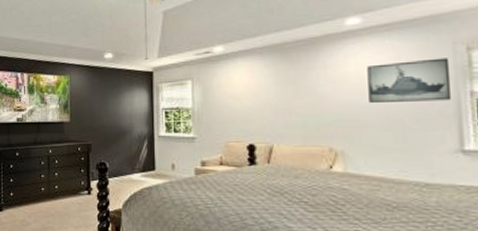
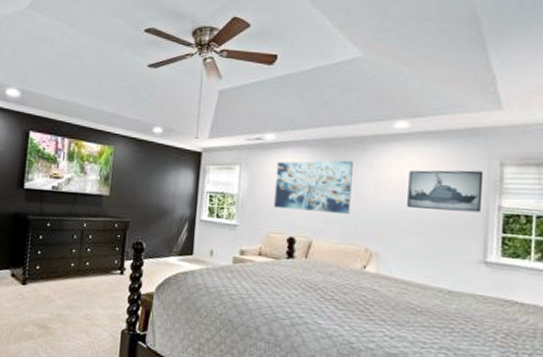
wall art: none [228,63,309,117] -> present [274,160,353,214]

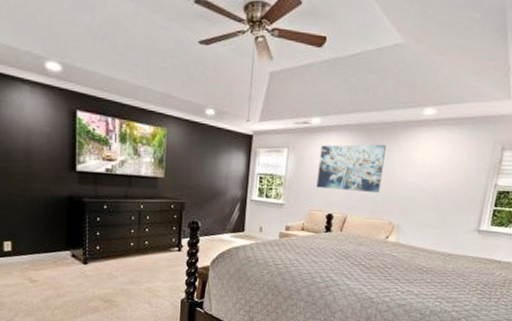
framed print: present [407,170,484,213] -> none [426,153,488,190]

